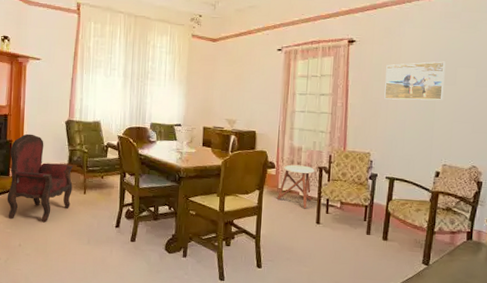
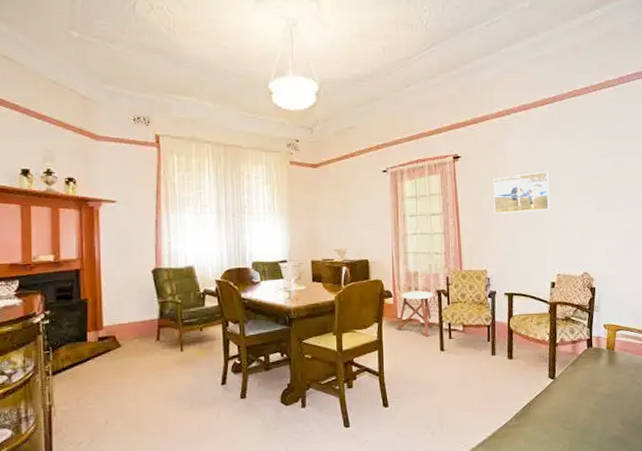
armchair: present [7,133,74,222] -> none [86,289,166,393]

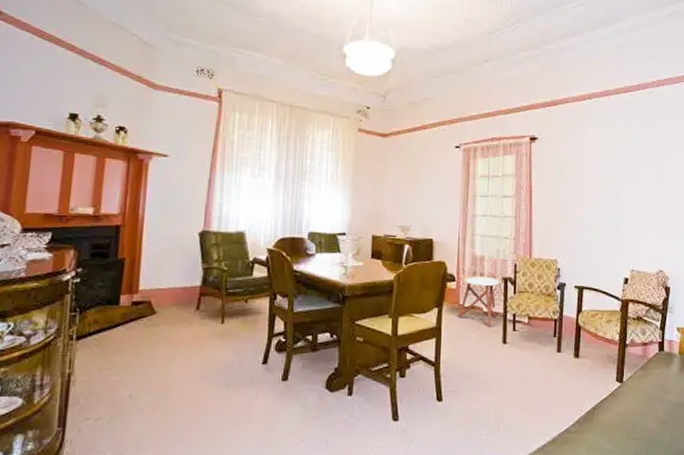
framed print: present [493,171,550,214] -> none [569,160,628,202]

